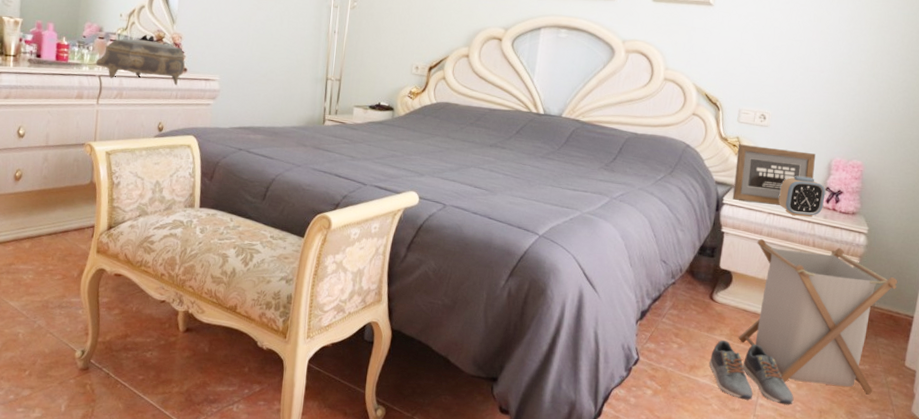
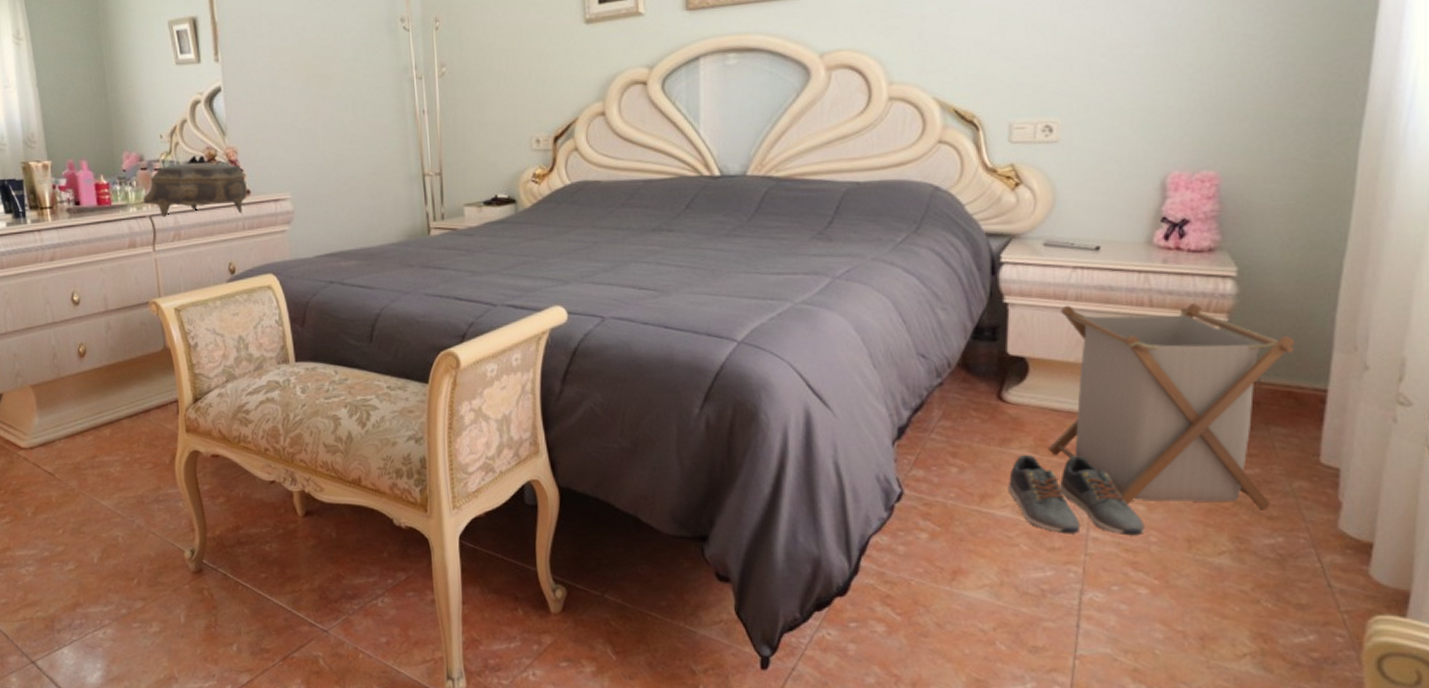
picture frame: present [733,144,816,205] -> none [1013,170,1139,255]
alarm clock: present [779,176,826,218] -> none [1087,207,1162,266]

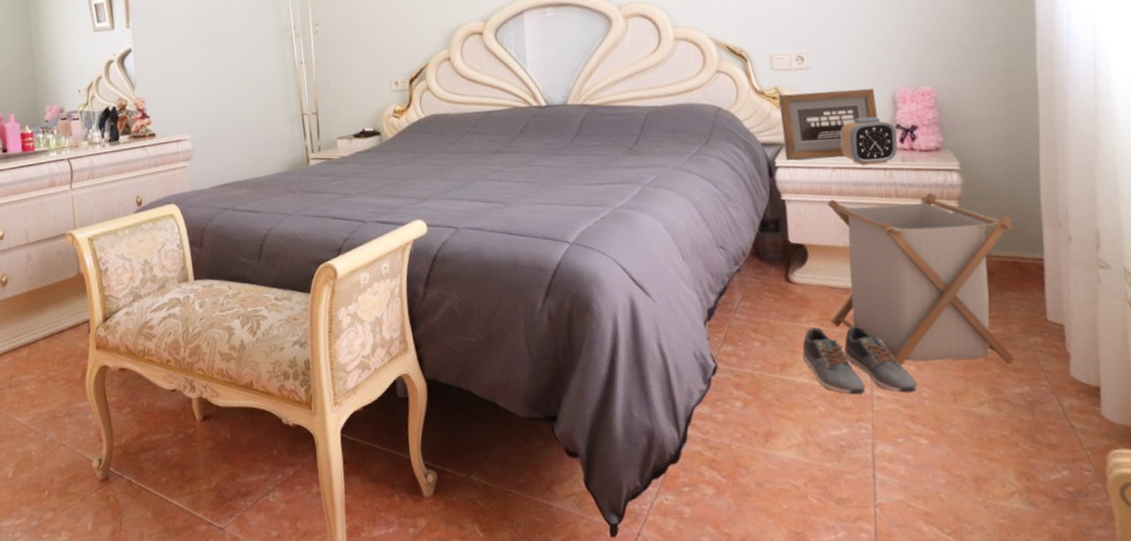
jewelry box: present [143,162,247,218] -> none [62,111,153,160]
picture frame: none [1013,170,1139,255] -> present [778,88,878,160]
alarm clock: none [1087,207,1162,266] -> present [840,117,898,166]

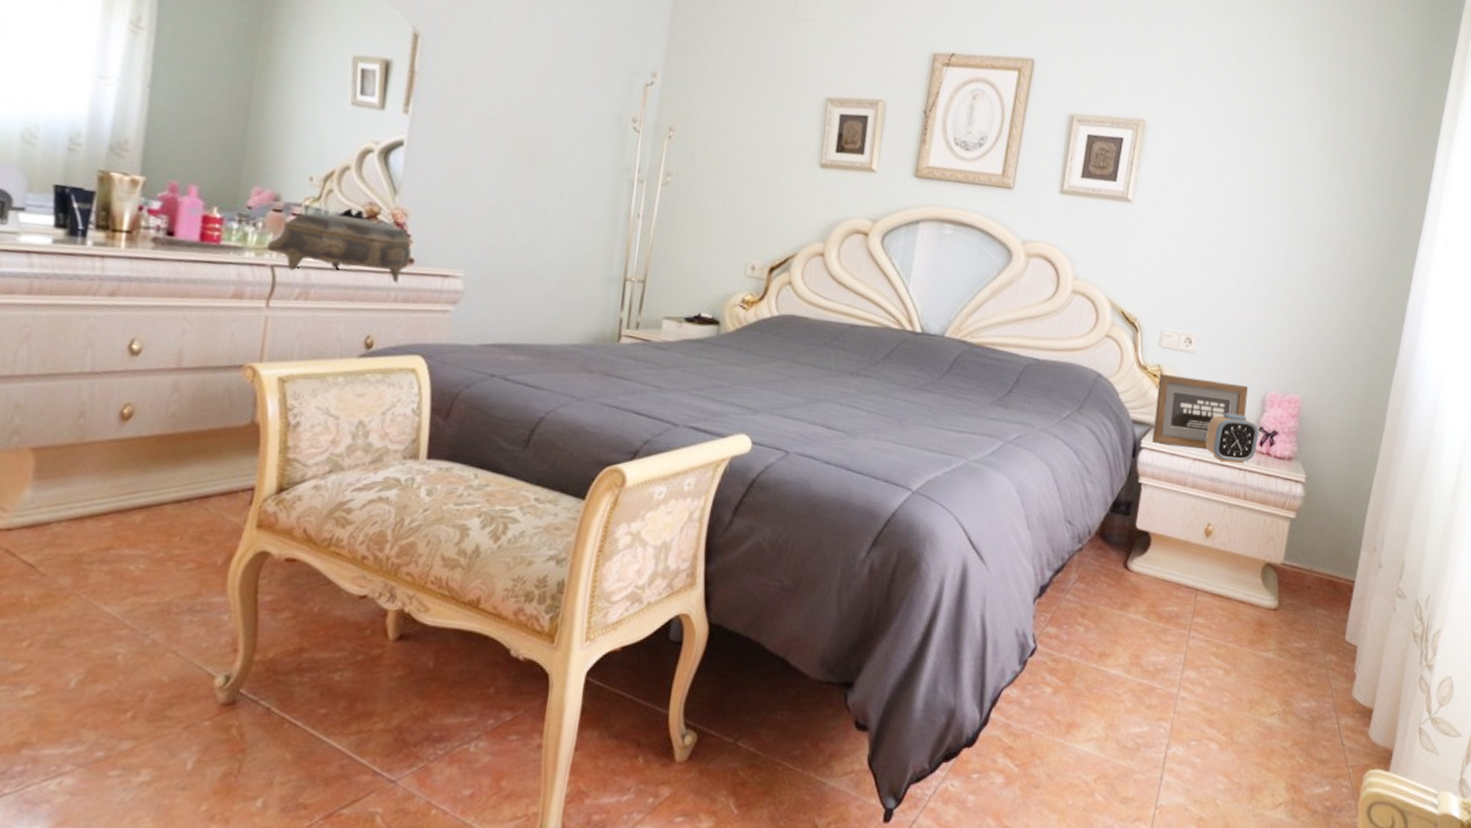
jewelry box: none [62,111,153,160] -> present [266,212,413,283]
shoe: present [802,325,918,395] -> none [1122,619,1221,697]
laundry basket: present [827,193,1014,366] -> none [1157,490,1338,678]

